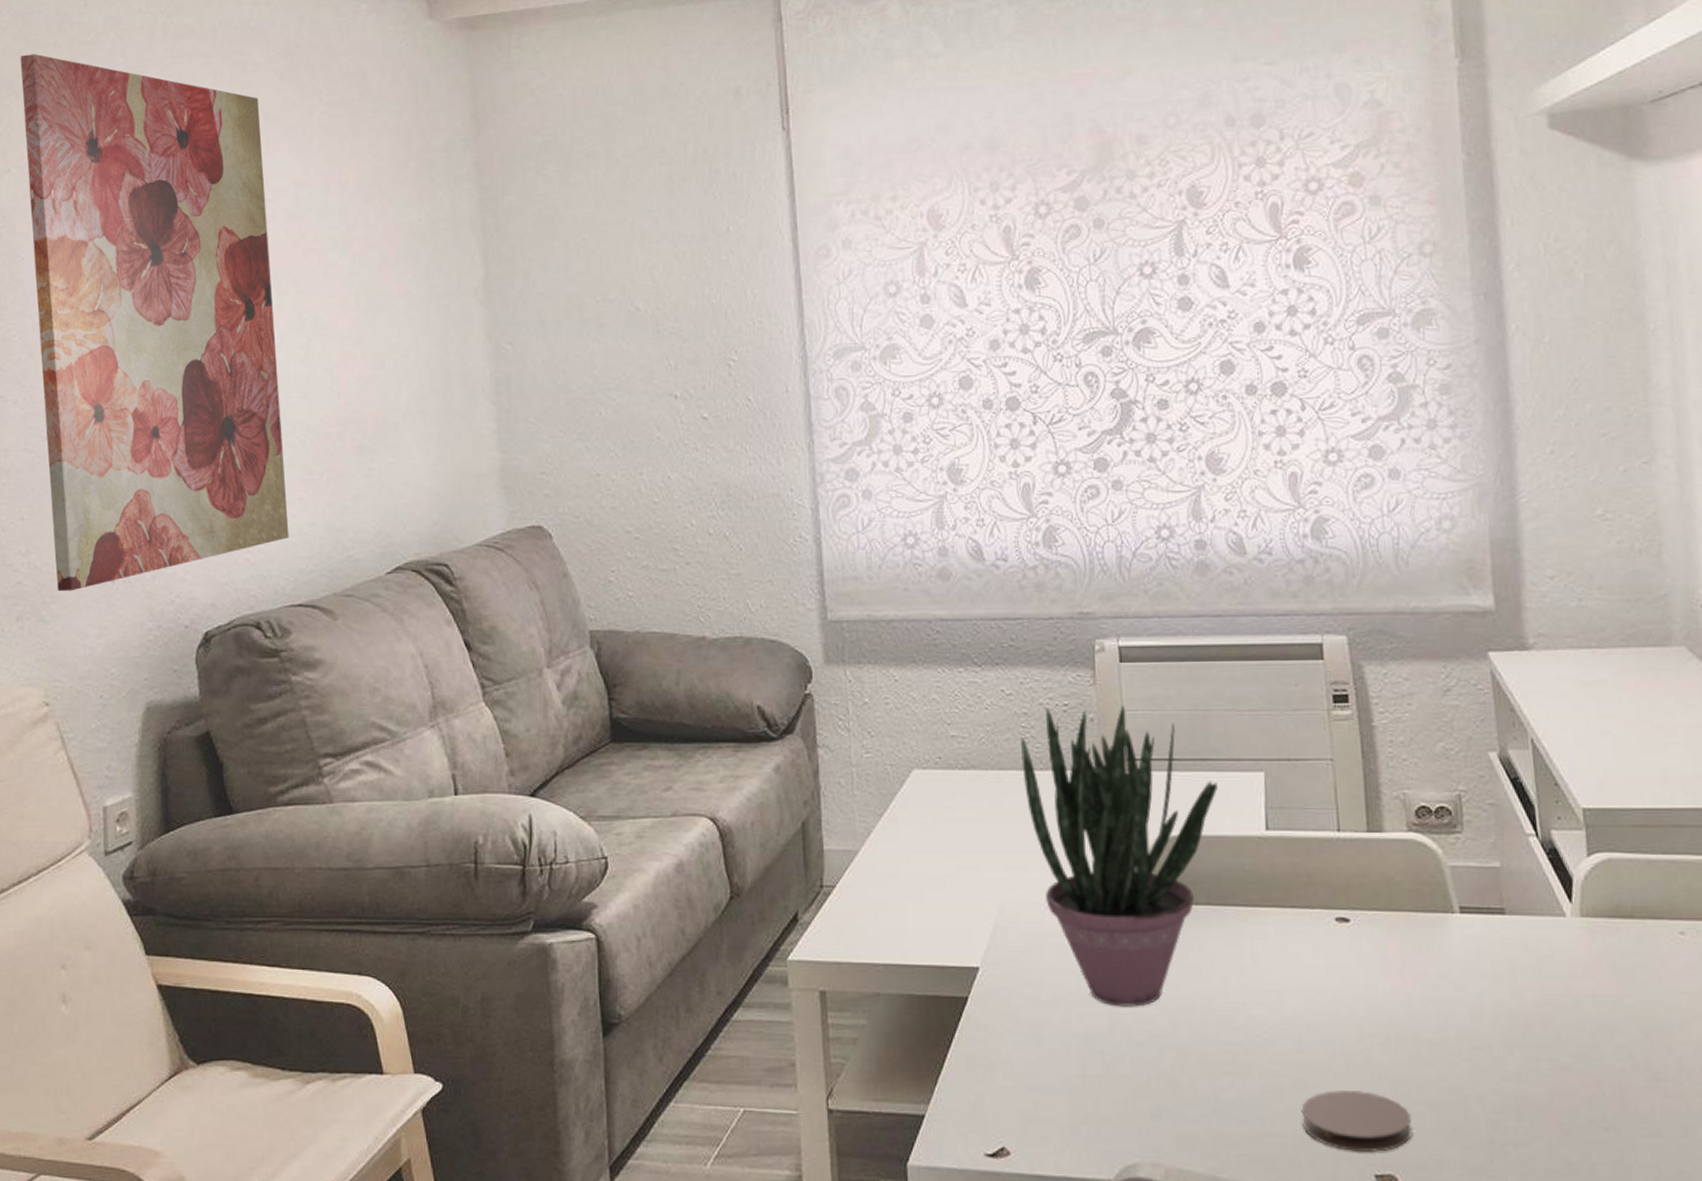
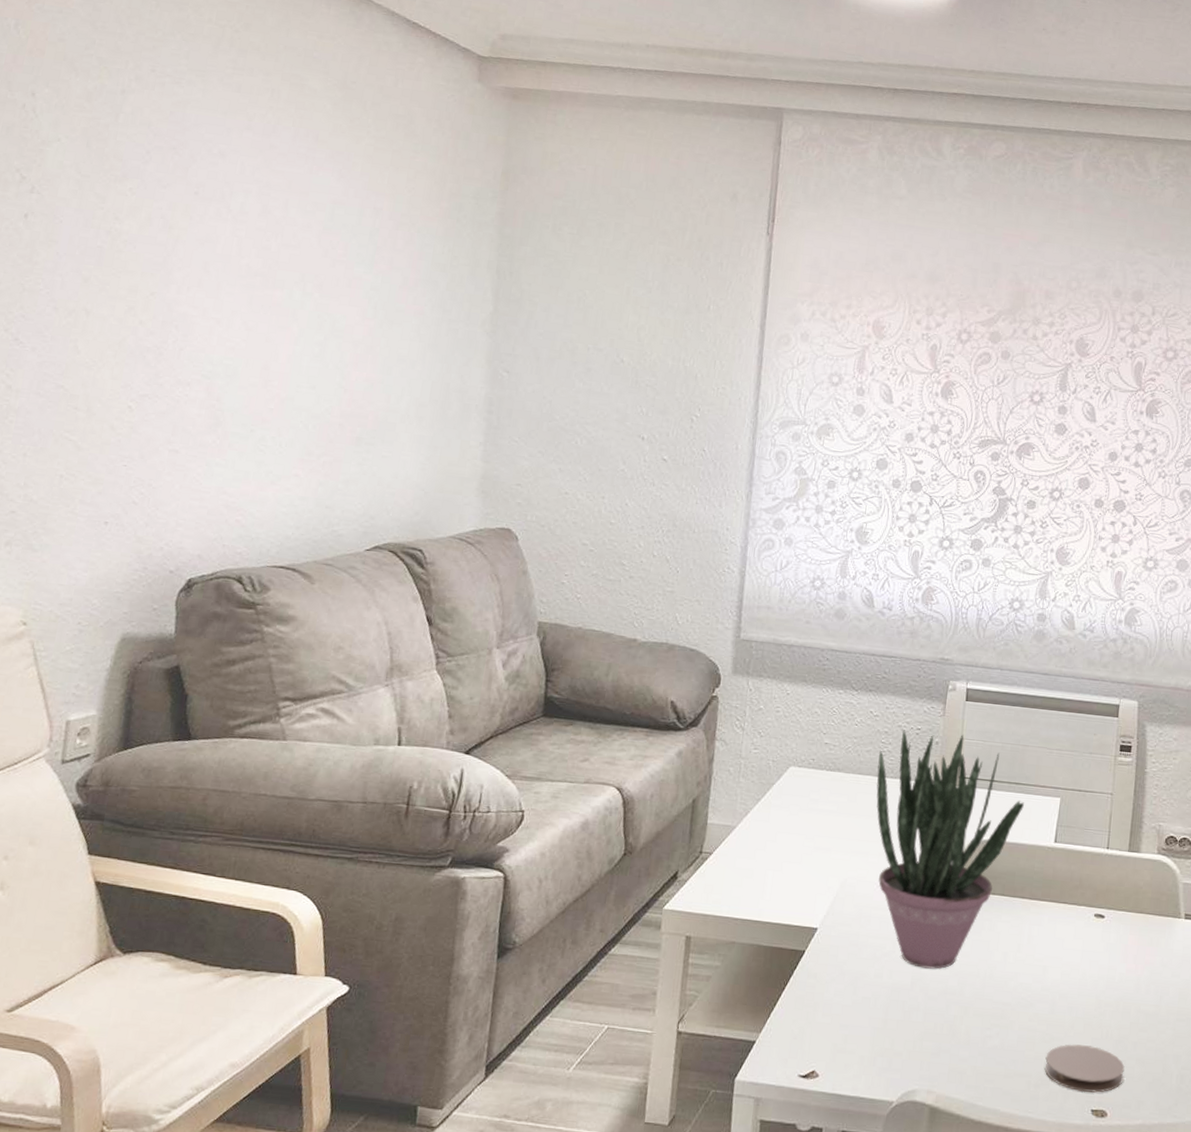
wall art: present [20,54,289,592] -> none [50,37,311,527]

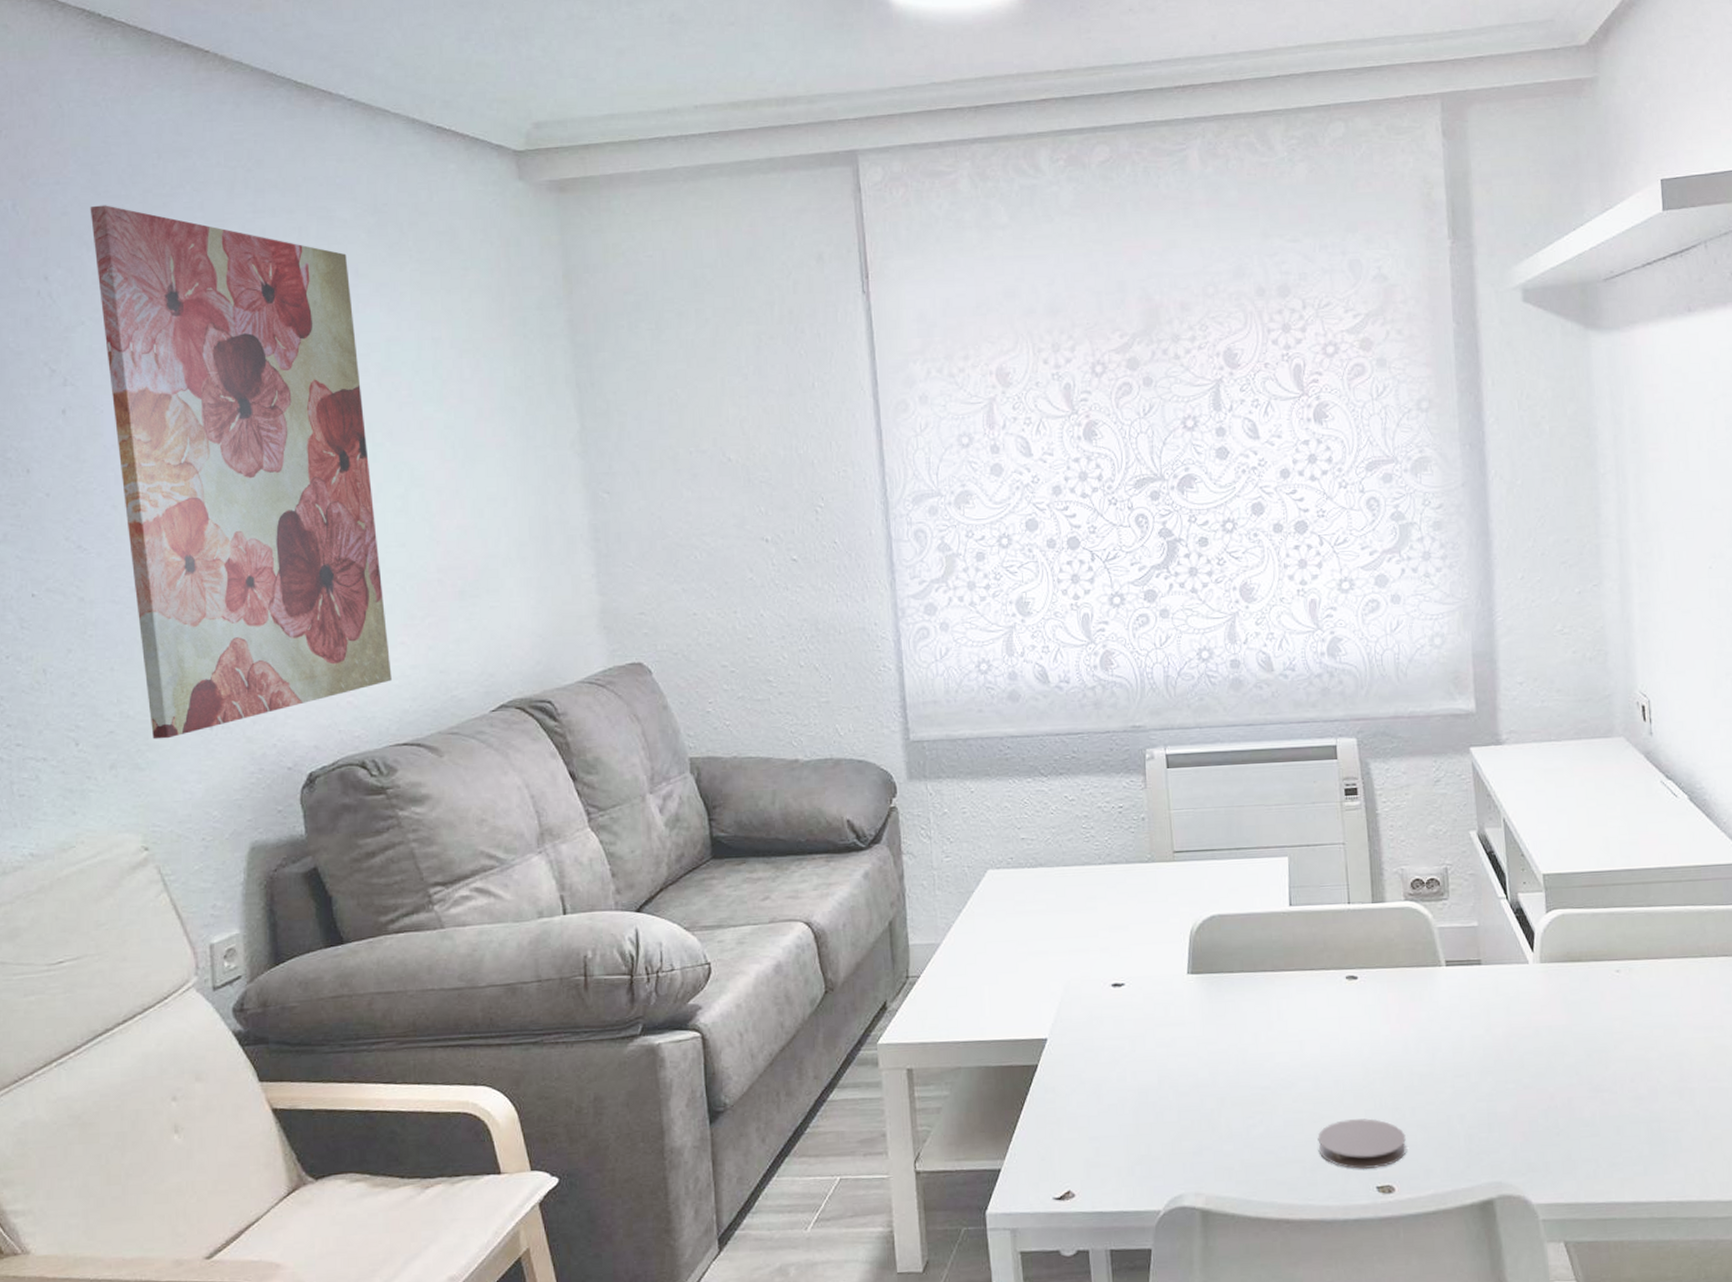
wall art: none [50,37,311,527] -> present [90,205,392,739]
potted plant: present [876,730,1024,969] -> none [1082,805,1249,1064]

